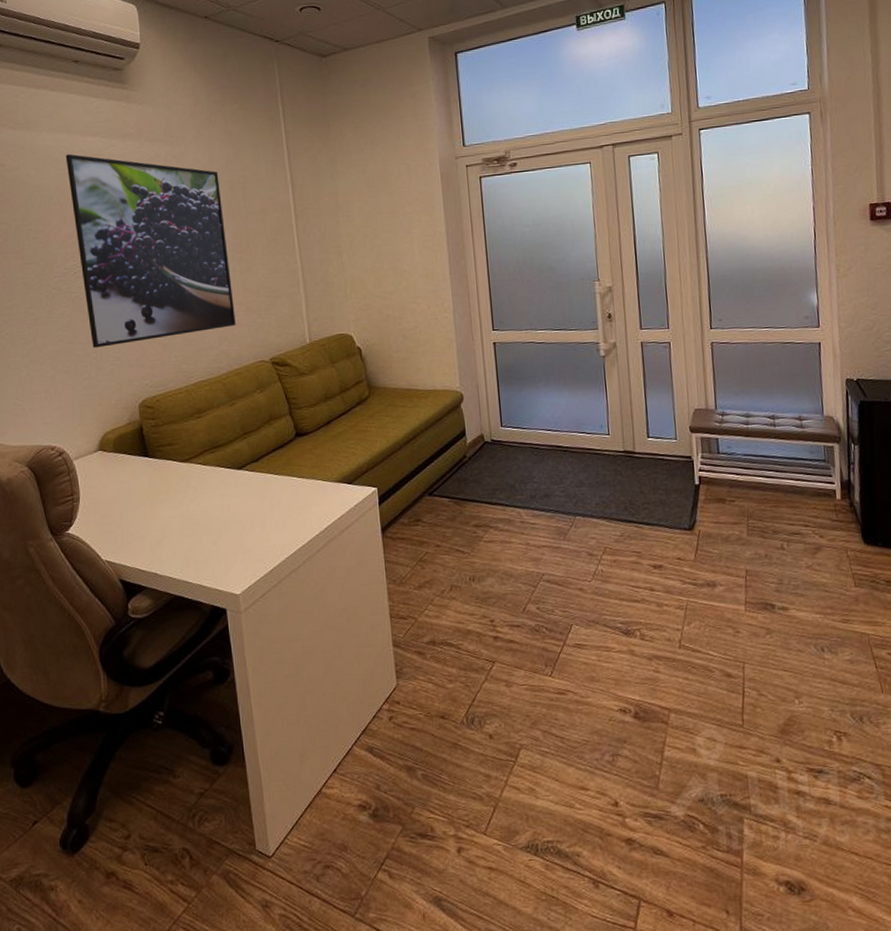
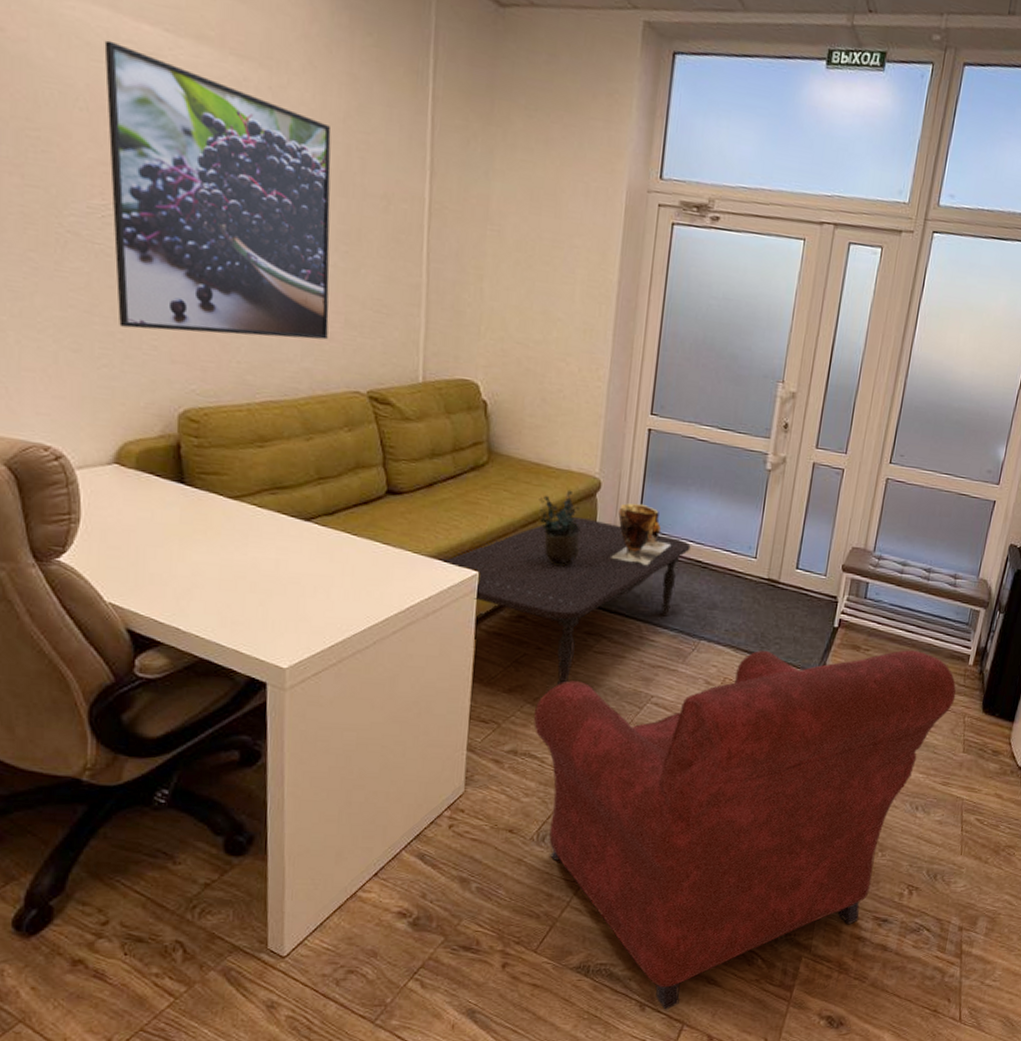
coffee table: none [345,427,550,577] -> present [440,517,691,686]
potted plant: none [415,405,455,471] -> present [539,489,581,566]
armchair: none [444,494,833,886] -> present [534,650,956,1010]
clay pot: none [482,406,532,459] -> present [611,503,670,566]

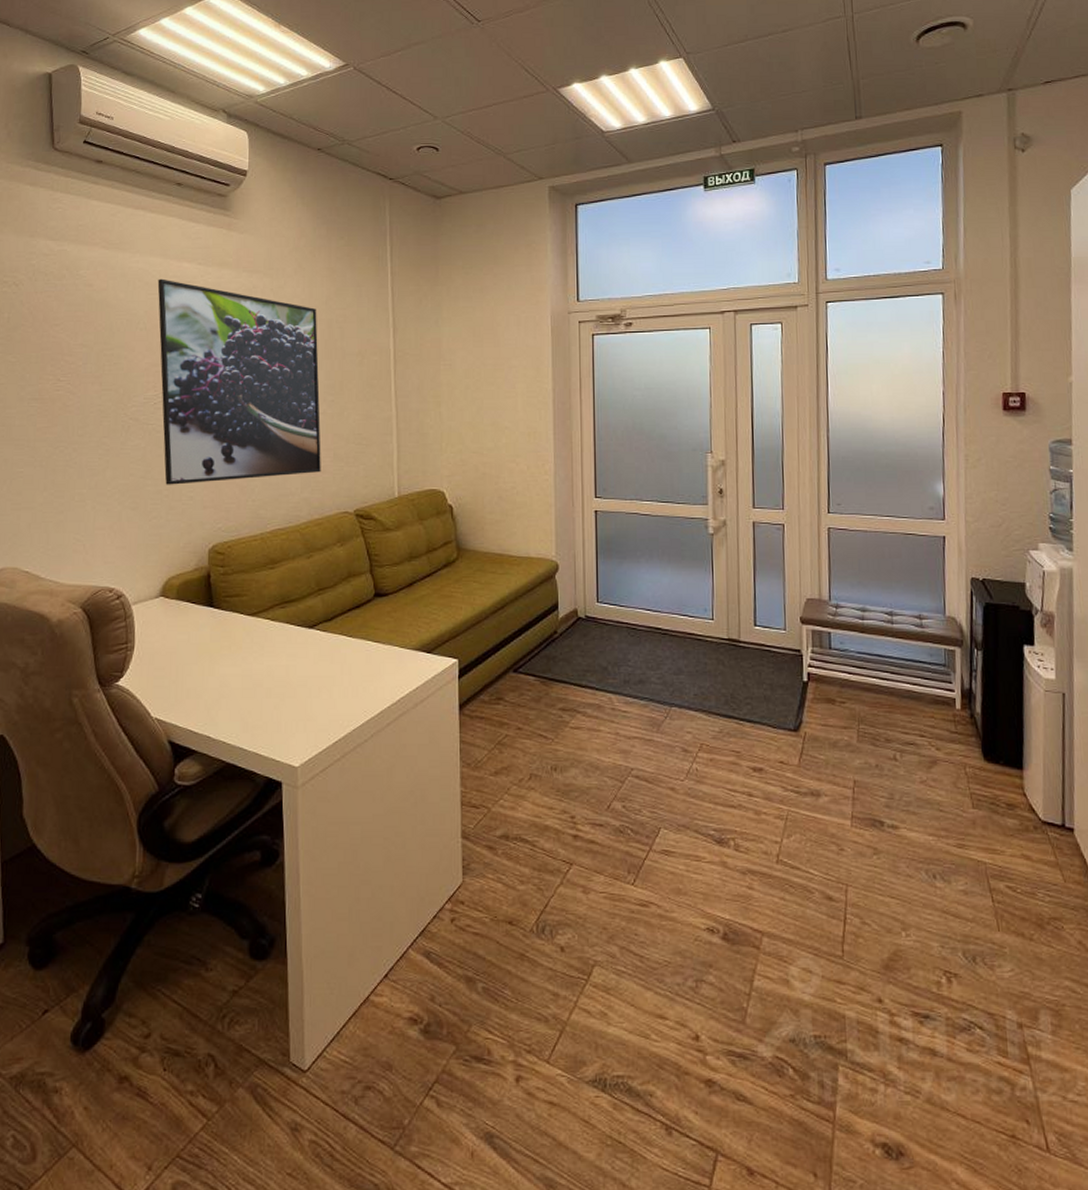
coffee table: present [440,517,691,686] -> none [424,599,648,765]
armchair: present [534,650,956,1010] -> none [521,699,950,1134]
potted plant: present [539,489,581,566] -> none [505,574,545,646]
clay pot: present [611,503,670,566] -> none [575,579,629,638]

